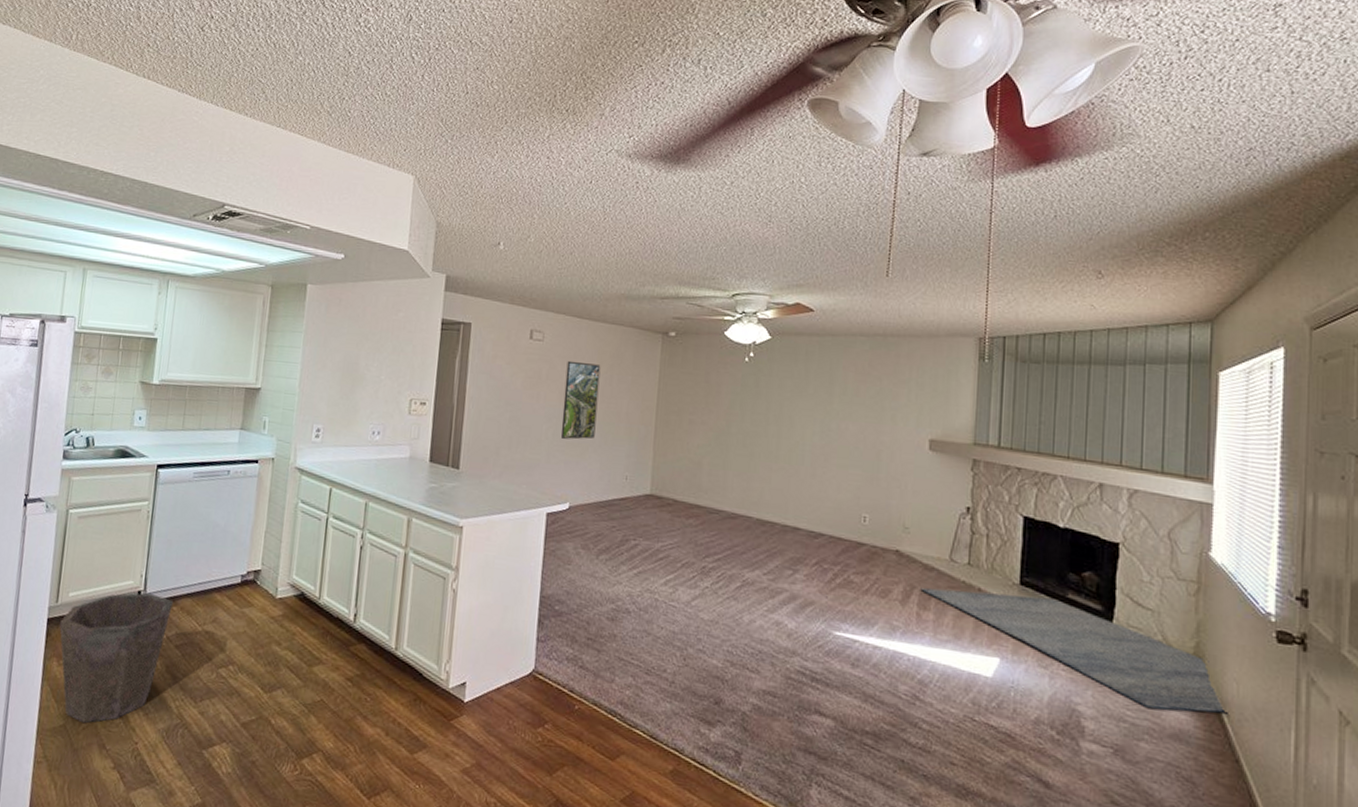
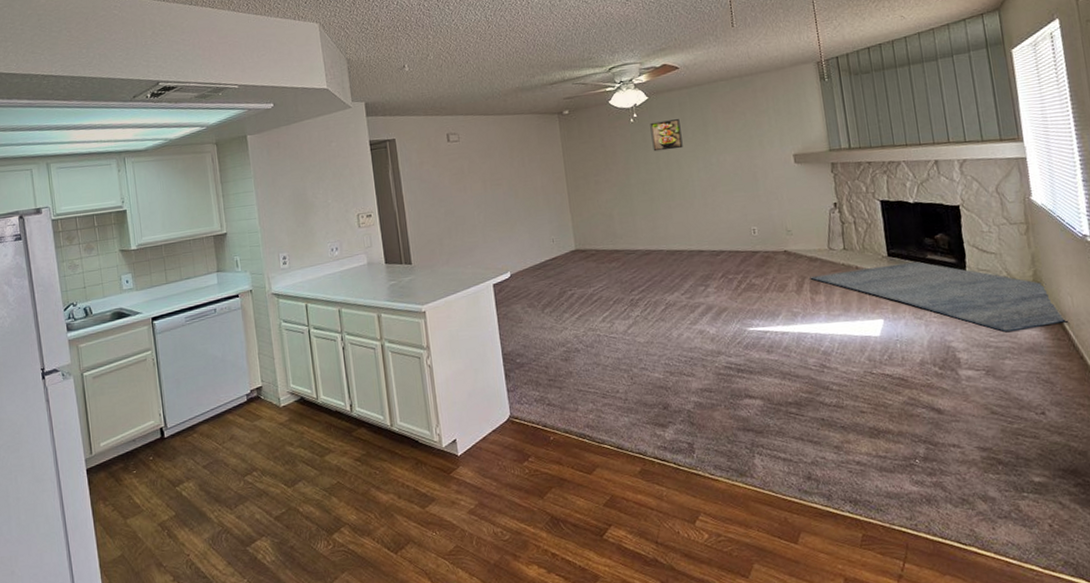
waste bin: present [59,592,173,724] -> none [98,427,193,550]
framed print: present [560,360,601,440] -> none [483,151,520,220]
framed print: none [765,366,803,404] -> present [650,119,683,152]

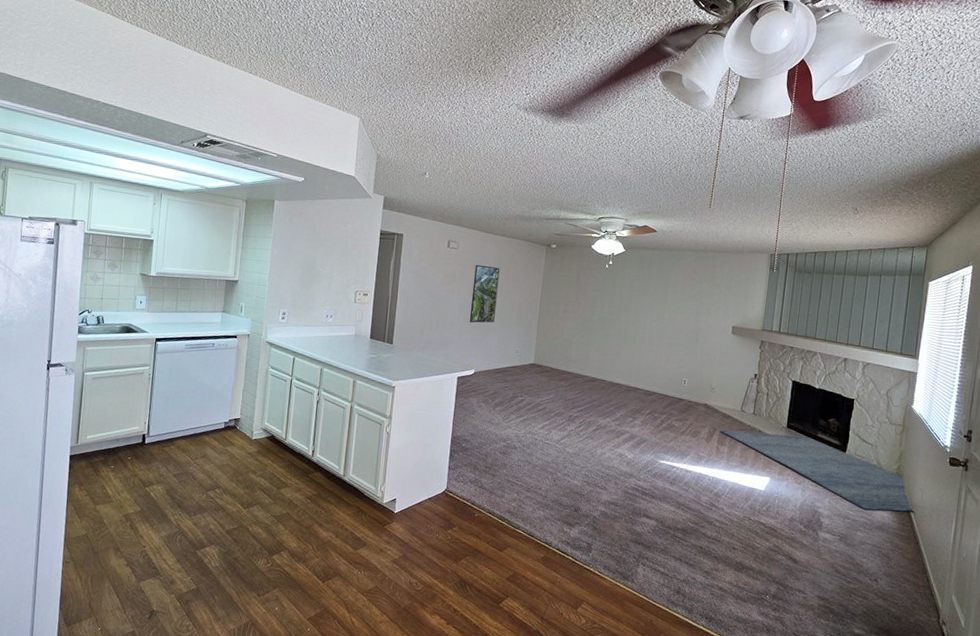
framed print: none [483,151,520,220] -> present [469,264,500,323]
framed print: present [650,119,683,152] -> none [619,272,647,300]

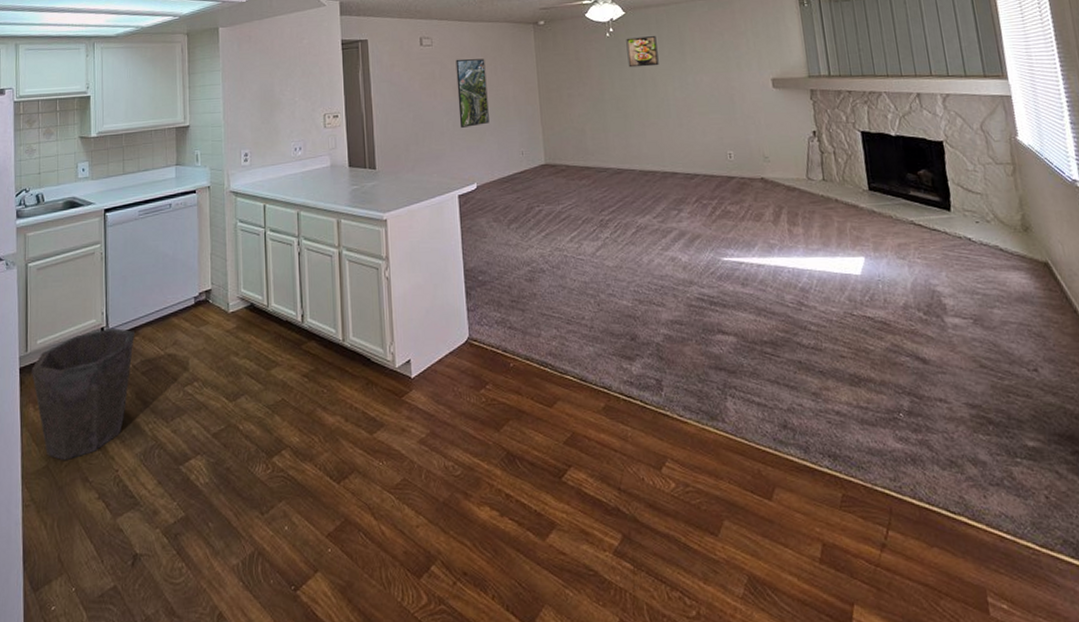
waste bin: none [80,435,171,533] -> present [32,327,134,461]
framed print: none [619,272,647,300] -> present [626,36,659,68]
rug: present [720,430,912,512] -> none [787,198,1056,279]

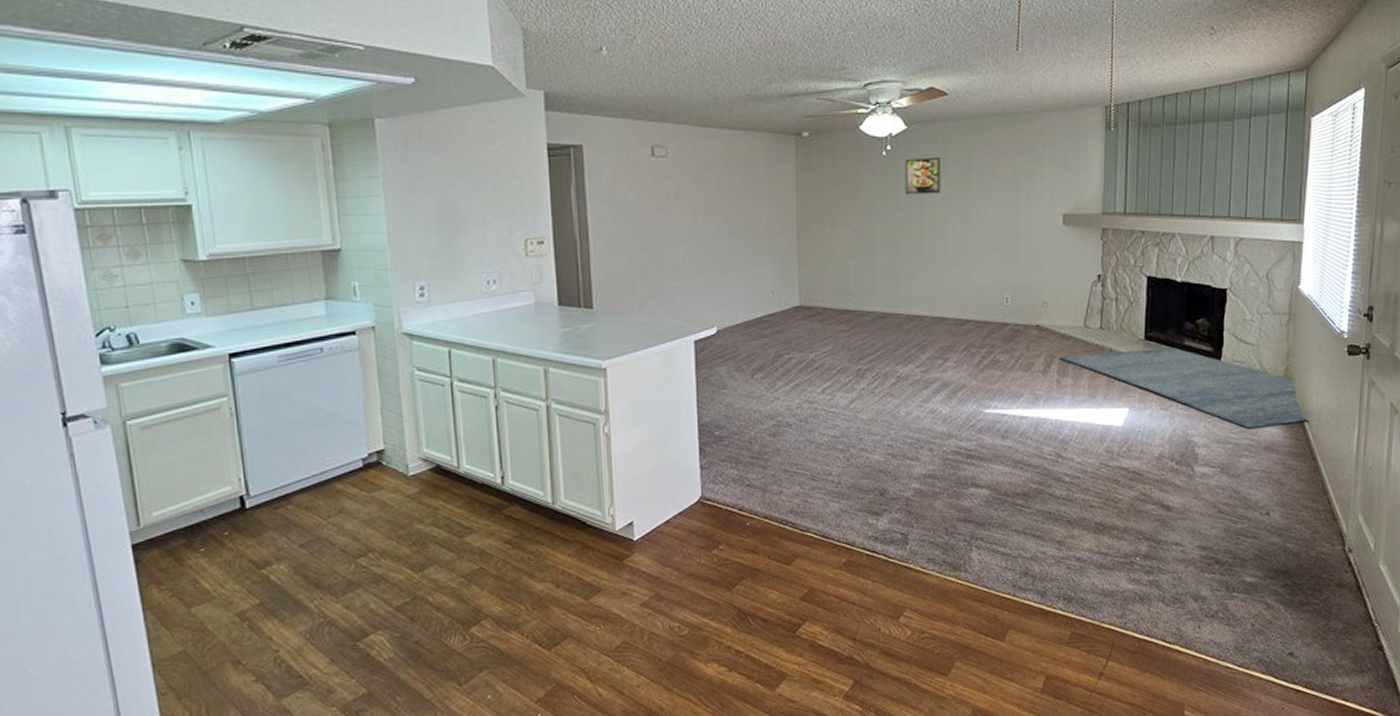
waste bin: present [32,327,134,461] -> none [149,495,286,645]
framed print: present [455,58,489,128] -> none [696,175,735,261]
rug: none [787,198,1056,279] -> present [1059,348,1306,429]

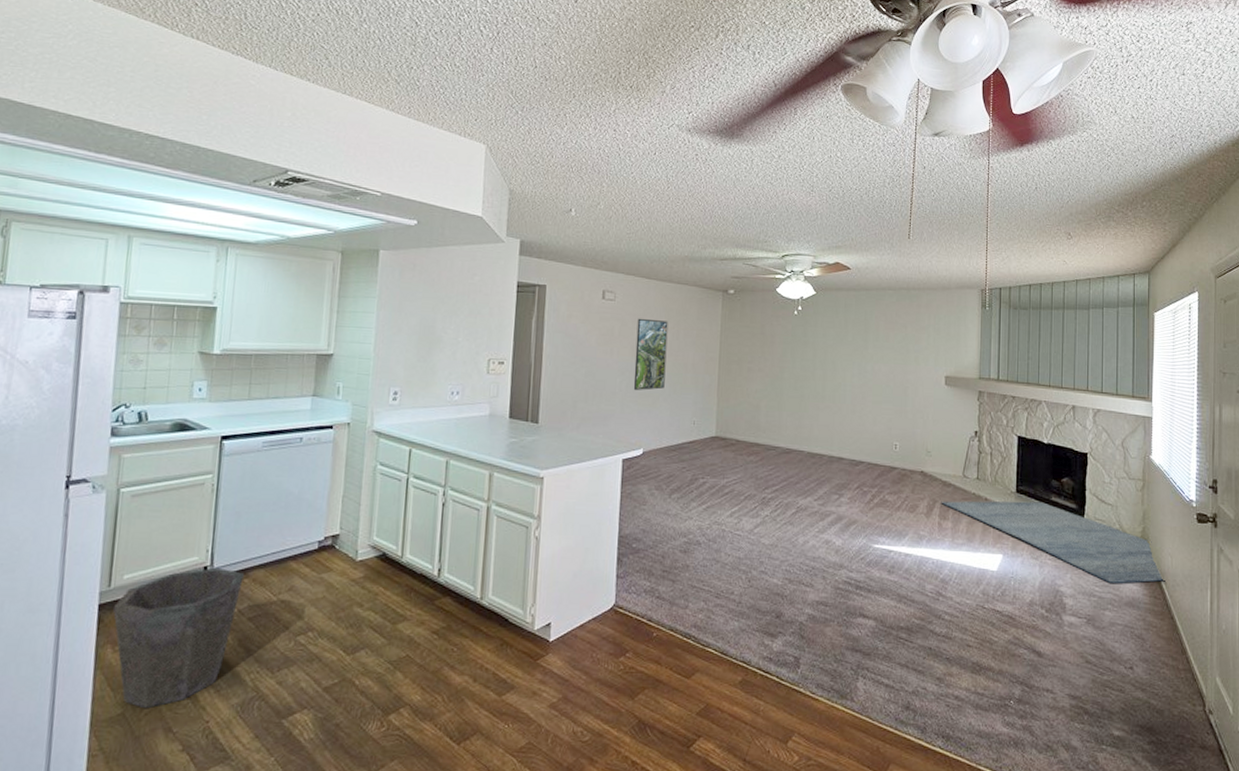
waste bin: none [149,495,286,645] -> present [113,567,244,709]
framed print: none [696,175,735,261] -> present [633,318,668,390]
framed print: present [905,158,940,195] -> none [812,318,843,350]

